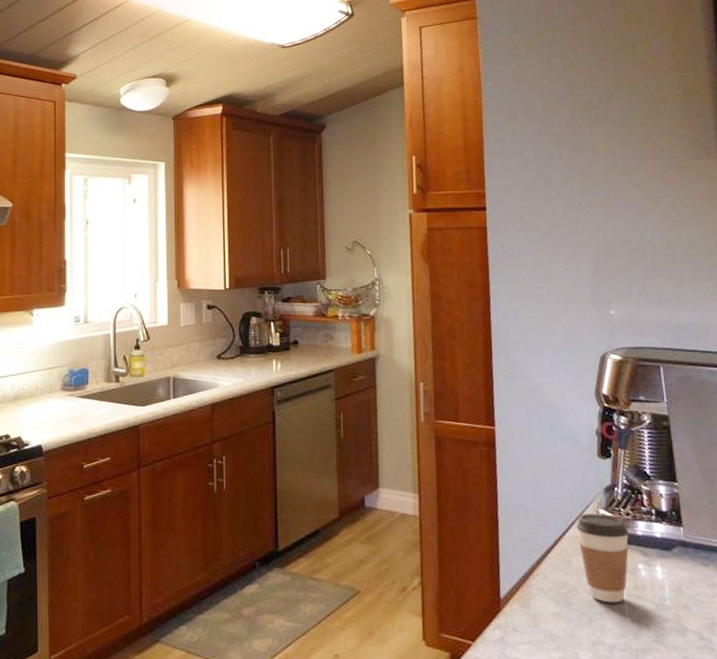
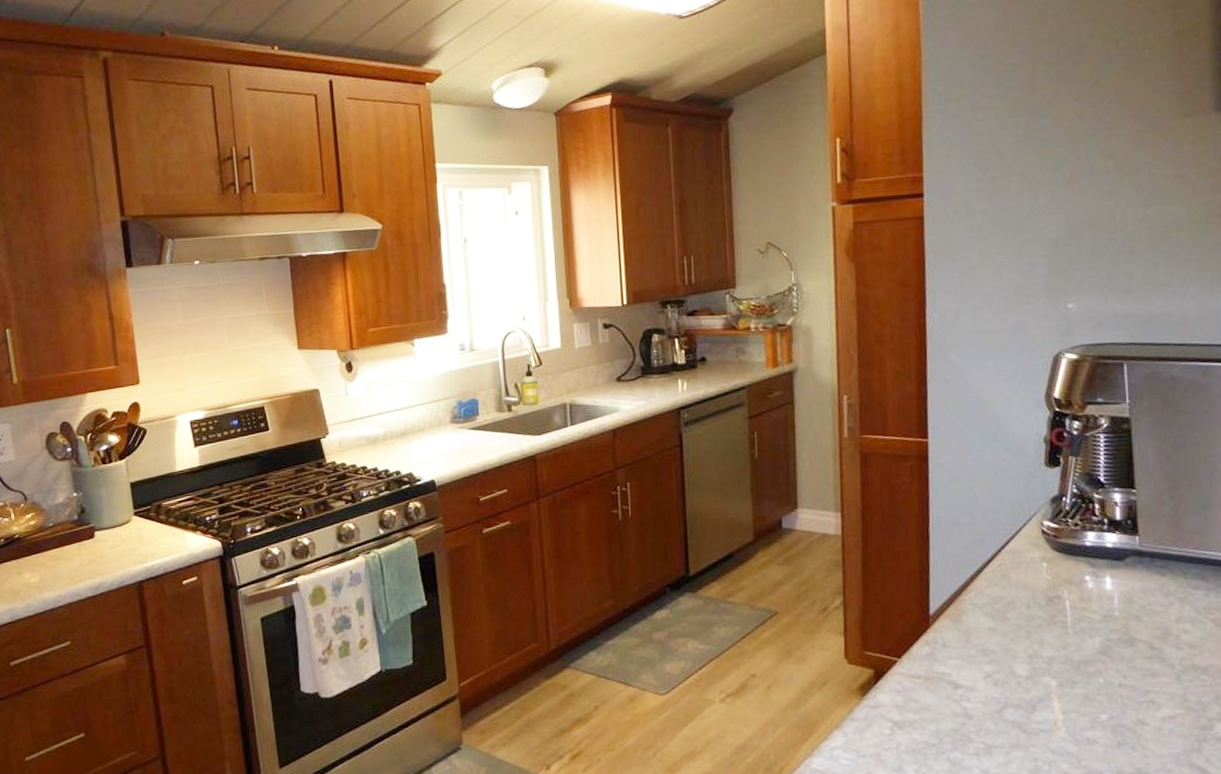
coffee cup: present [576,513,629,603] -> none [1016,525,1077,616]

